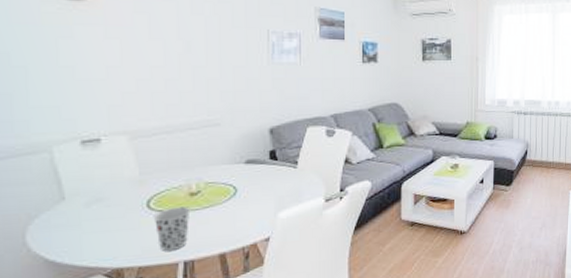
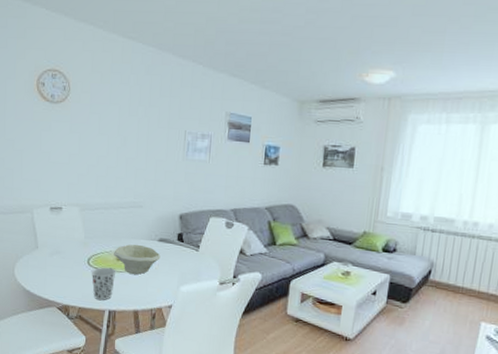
bowl: none [183,171,250,210] -> present [113,244,161,275]

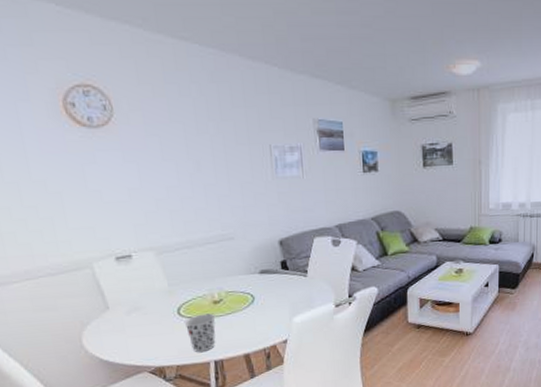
bowl: present [113,244,161,275] -> none [207,281,265,316]

